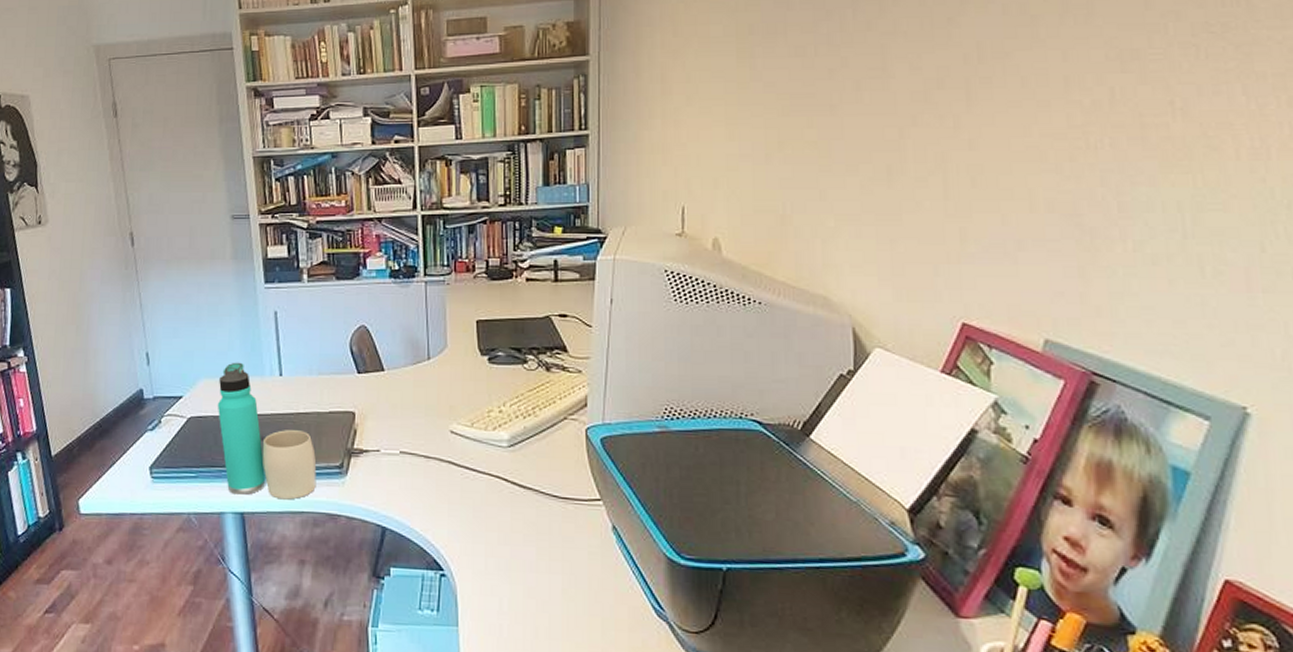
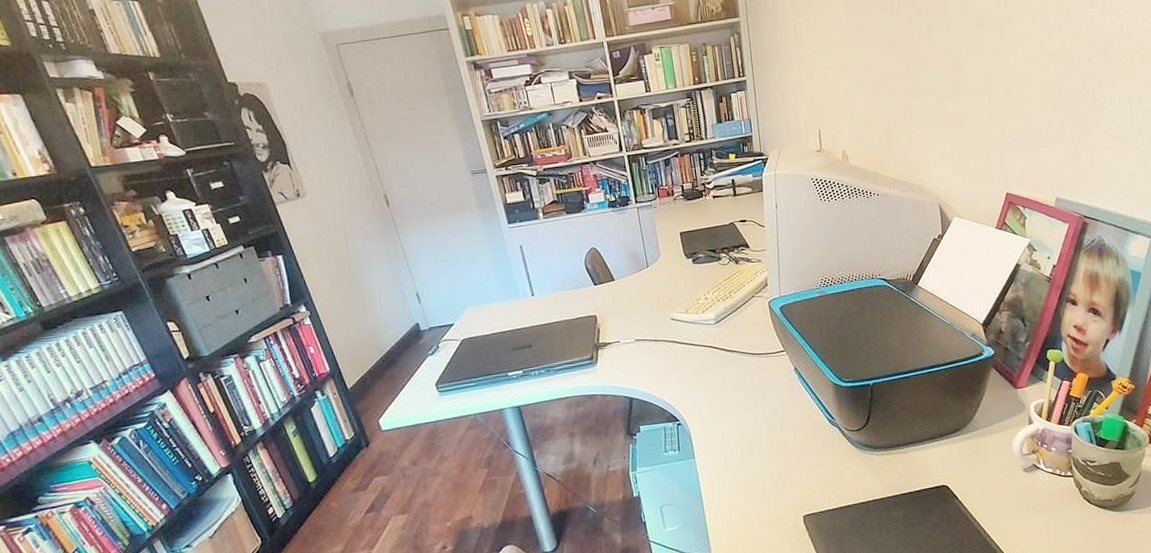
thermos bottle: present [217,362,267,495] -> none [482,289,534,393]
mug: present [261,430,317,500] -> none [526,335,574,391]

